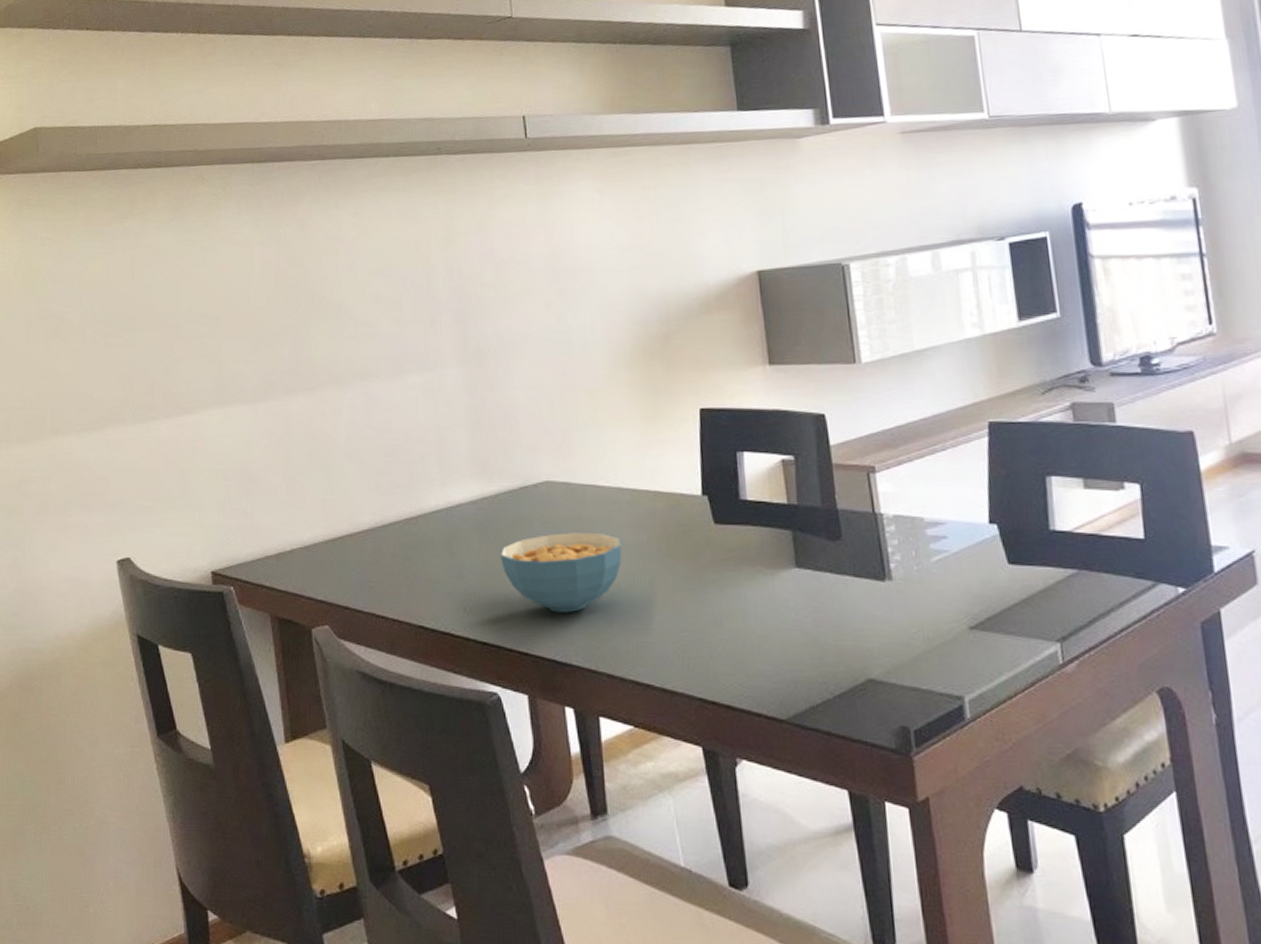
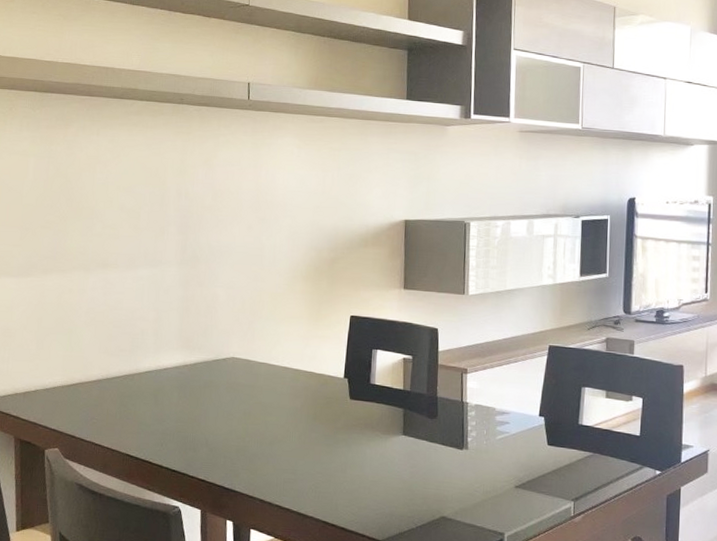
cereal bowl: present [500,532,622,613] -> none [192,396,282,454]

